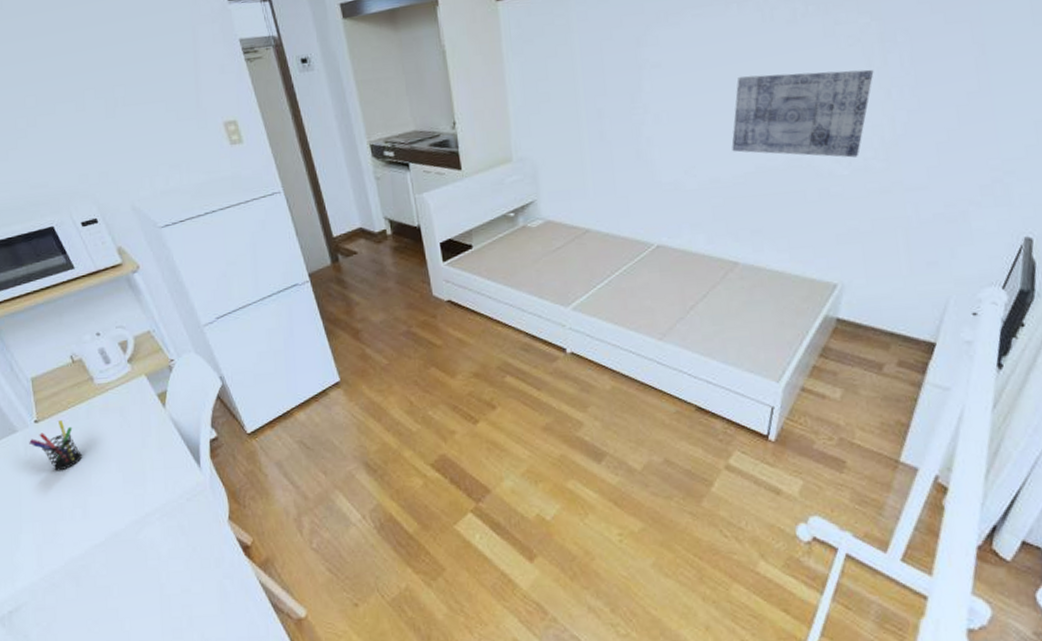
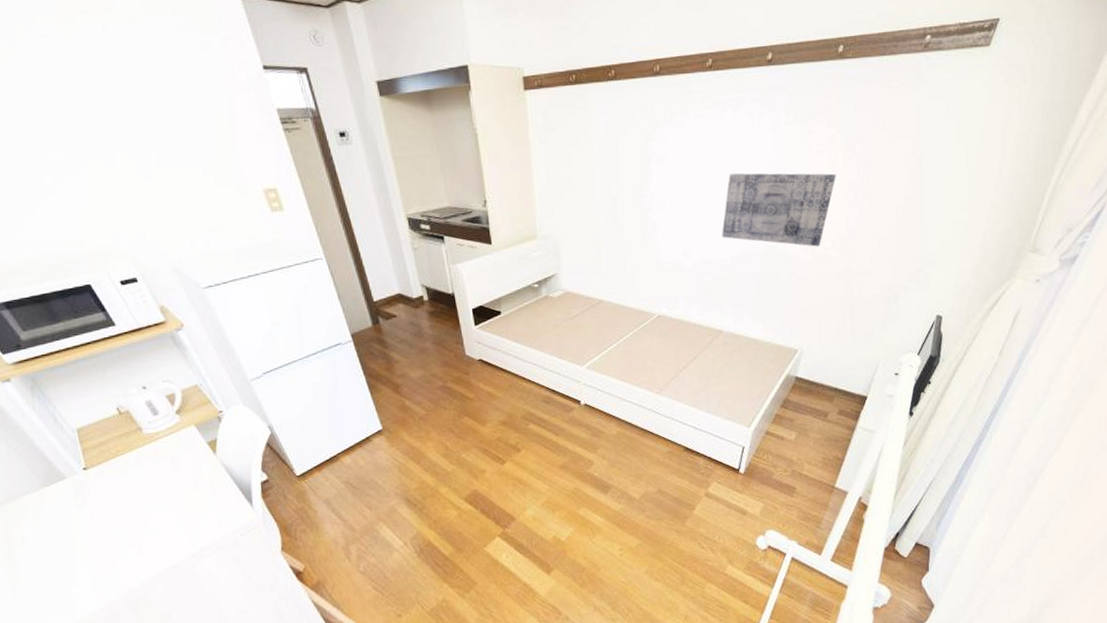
pen holder: present [29,420,83,471] -> none [79,467,136,514]

